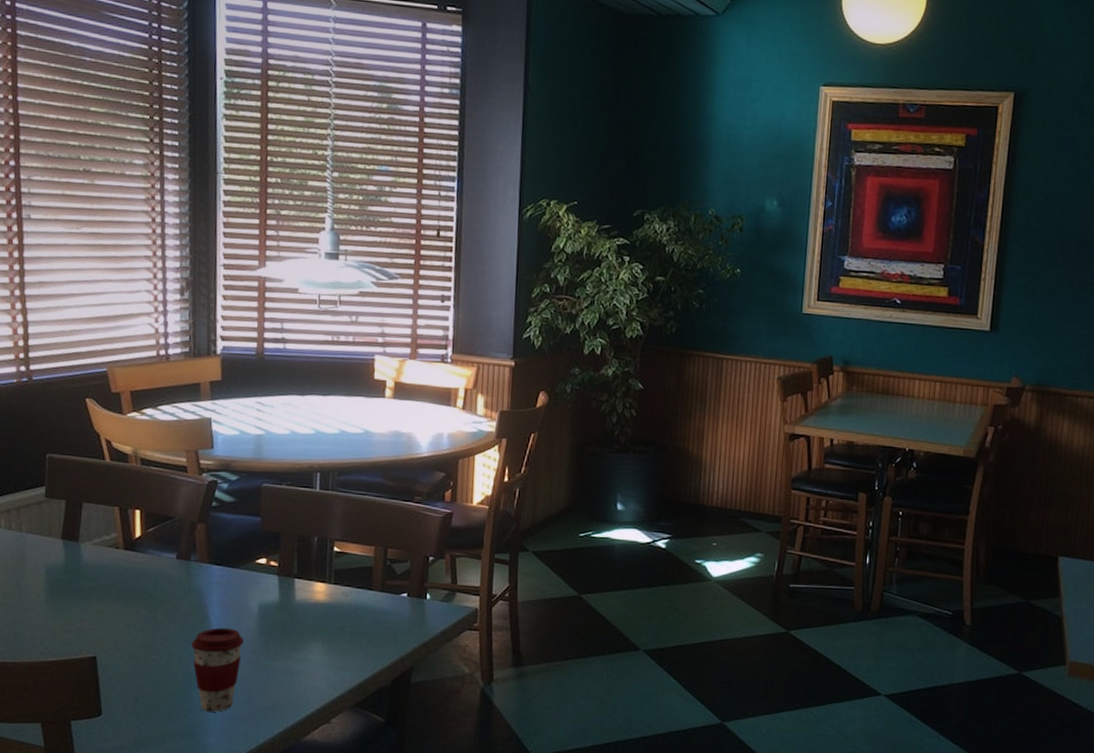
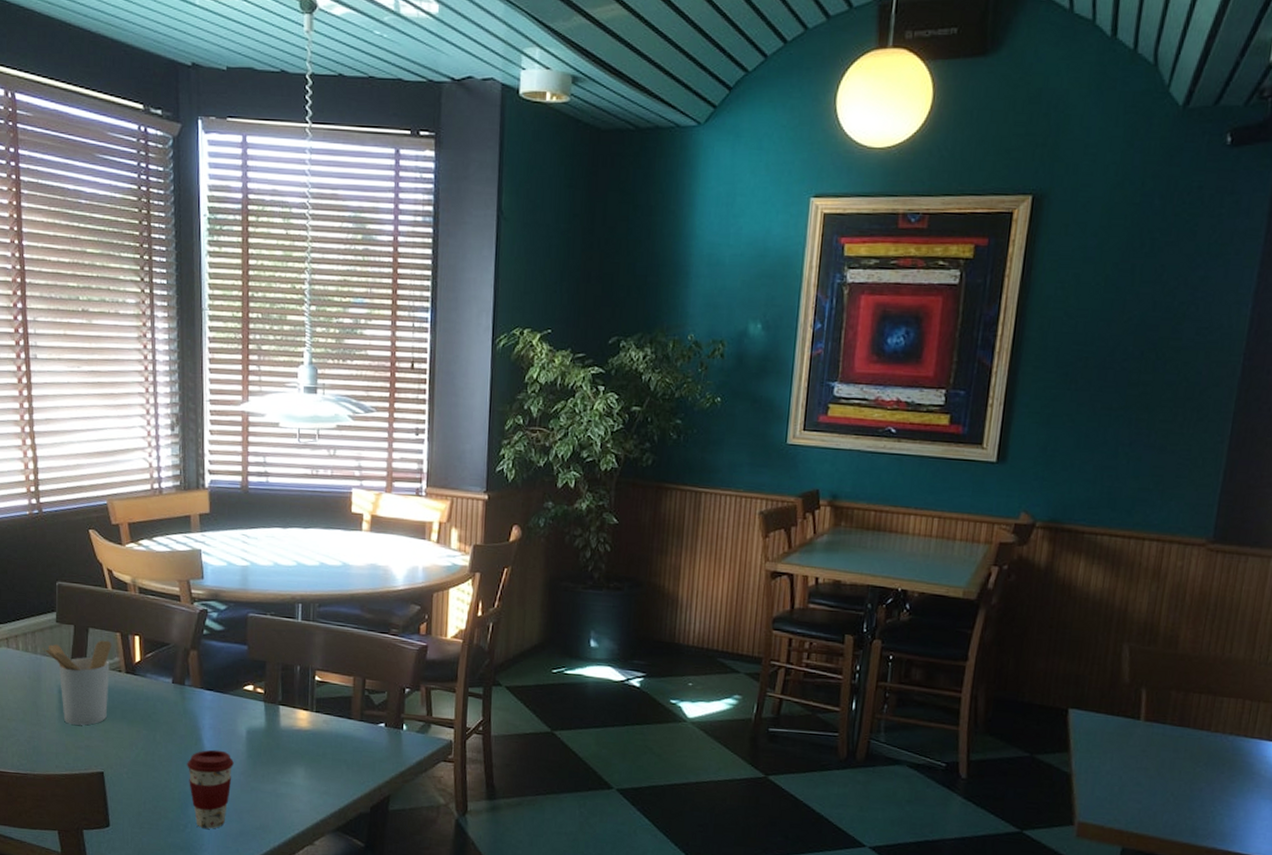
utensil holder: none [27,515,109,607] -> present [41,640,112,726]

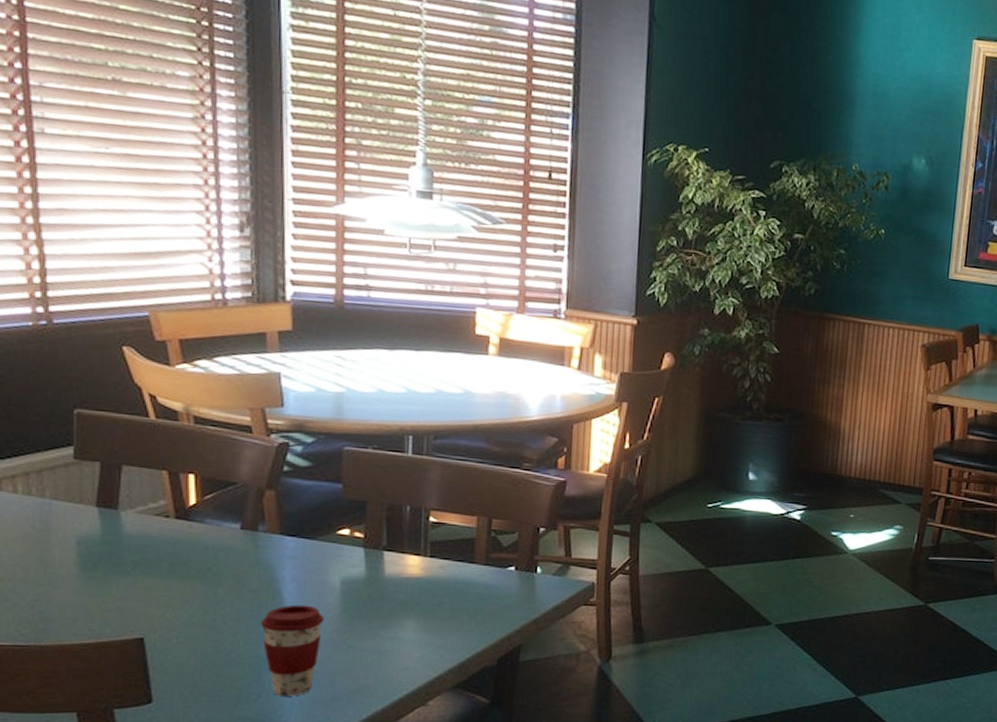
utensil holder: present [41,640,112,726] -> none [52,479,156,583]

